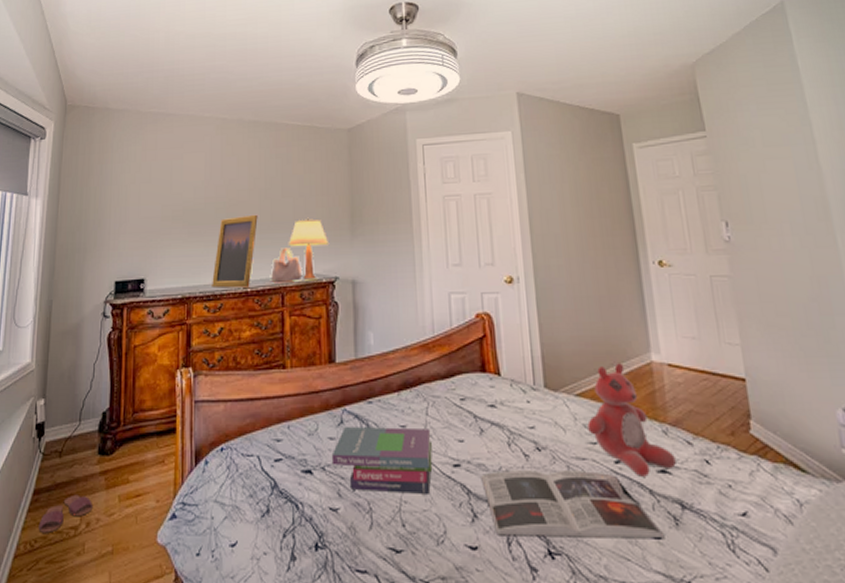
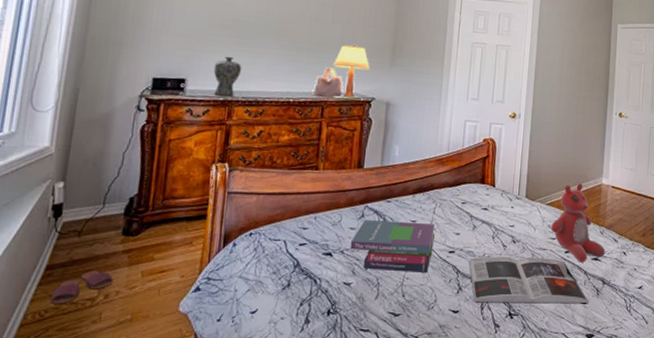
vase: none [169,249,197,294] -> present [213,56,242,97]
picture frame: present [212,214,258,288] -> none [255,33,307,98]

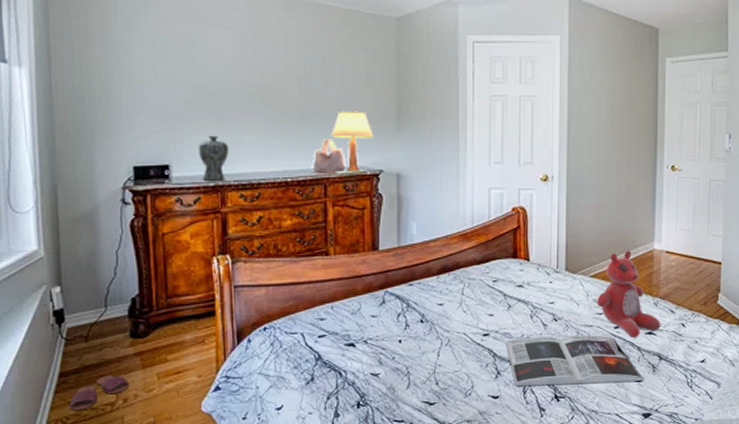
books: present [350,220,435,273] -> none [373,305,465,359]

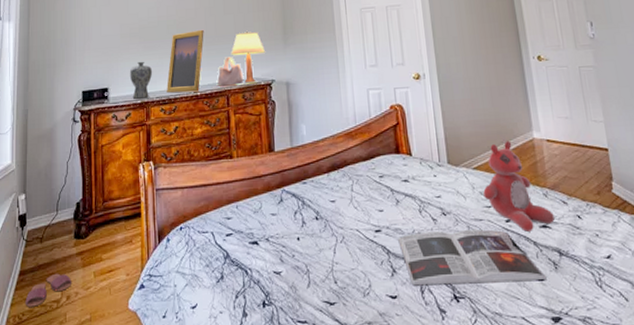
picture frame: none [248,102,297,178] -> present [166,29,204,93]

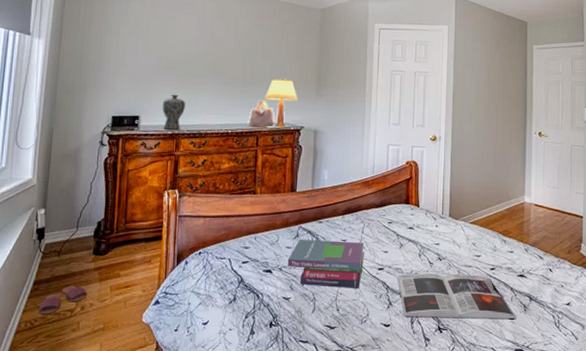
picture frame: present [166,29,204,93] -> none [198,71,241,129]
books: none [274,202,358,257] -> present [287,240,364,288]
stuffed bear: present [483,141,555,232] -> none [476,202,531,279]

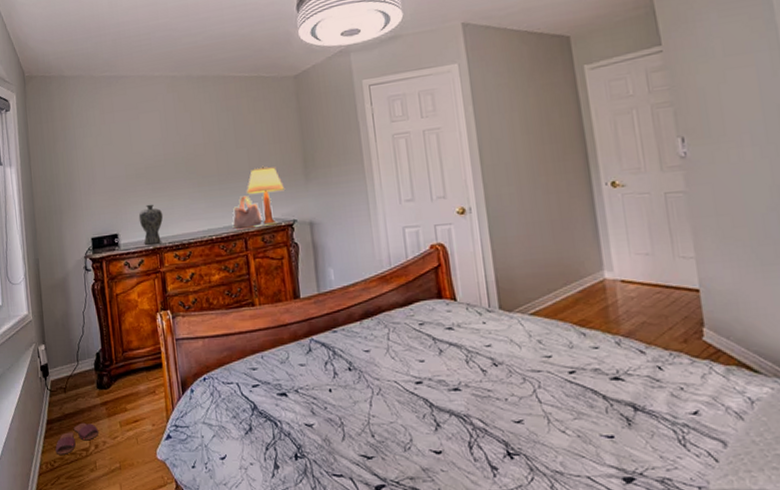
books: present [287,240,364,288] -> none [303,352,397,409]
magazine: present [397,273,517,319] -> none [442,381,618,440]

